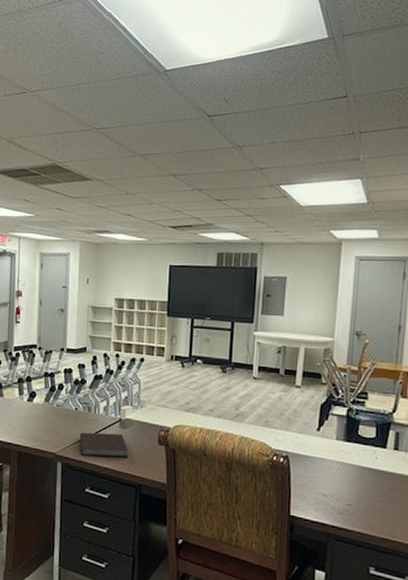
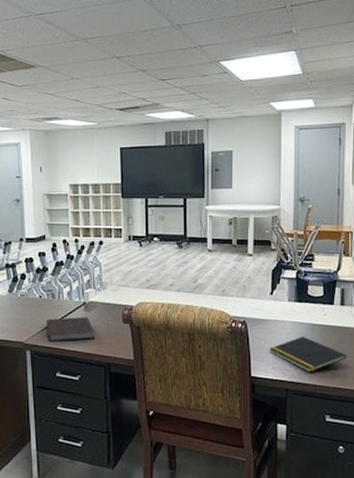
notepad: none [311,478,398,518] -> present [268,336,347,372]

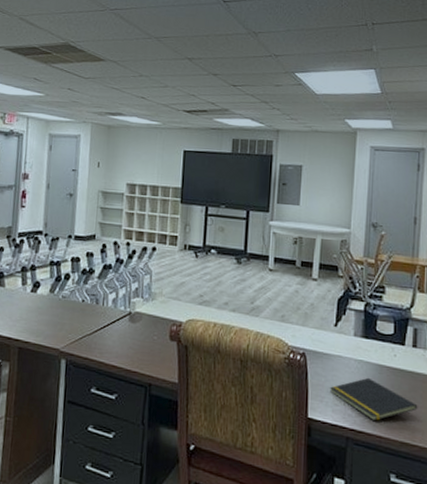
notebook: present [46,317,95,341] -> none [85,326,139,355]

